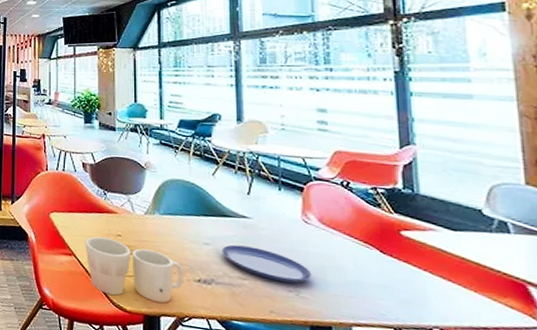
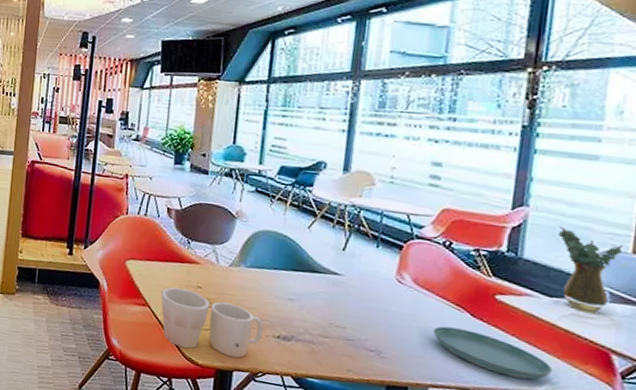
plate: present [221,244,312,284] -> none [306,301,397,343]
saucer: none [346,264,472,315] -> present [432,326,552,380]
vase: none [449,163,515,247] -> present [559,227,623,315]

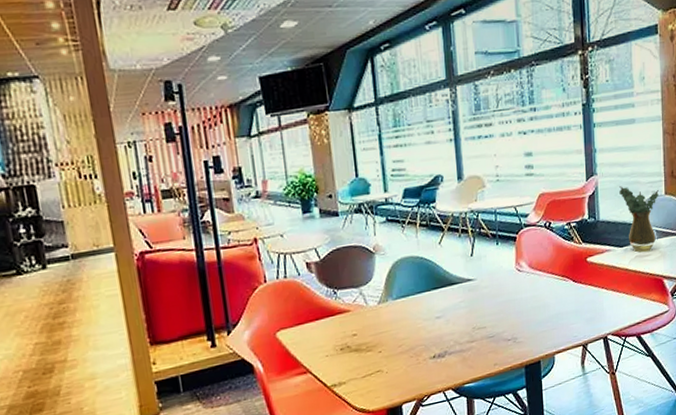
cup: present [161,287,210,349] -> none [319,340,369,402]
mug: present [208,301,264,358] -> none [369,339,421,393]
saucer: present [432,326,552,380] -> none [549,294,631,324]

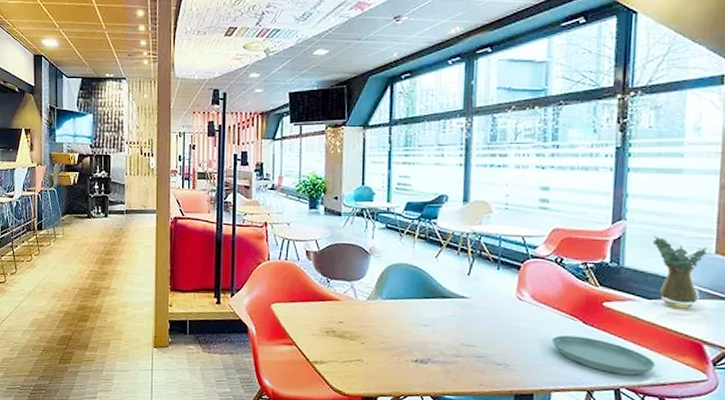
saucer: none [549,294,631,324] -> present [551,335,655,375]

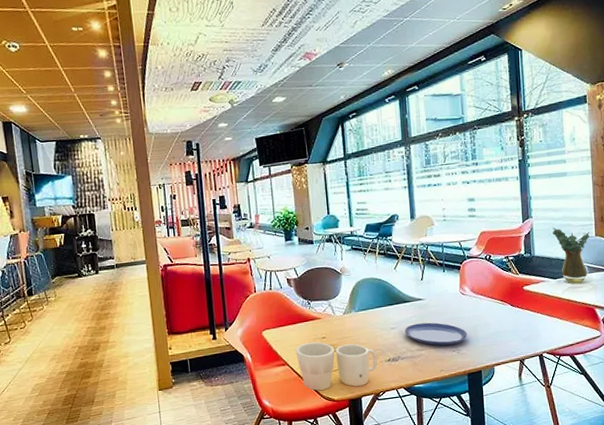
cup: none [306,325,352,381] -> present [295,342,335,391]
mug: none [352,334,402,384] -> present [335,343,378,387]
plate: none [439,324,521,358] -> present [404,322,468,346]
saucer: present [551,335,655,375] -> none [489,317,564,343]

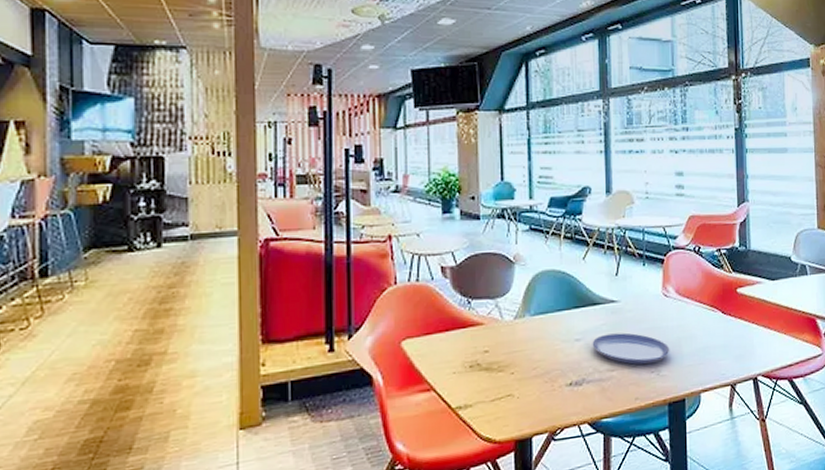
cup: present [295,342,335,391] -> none [446,357,500,429]
mug: present [335,343,378,387] -> none [500,360,556,422]
vase: present [553,228,589,285] -> none [771,216,811,289]

